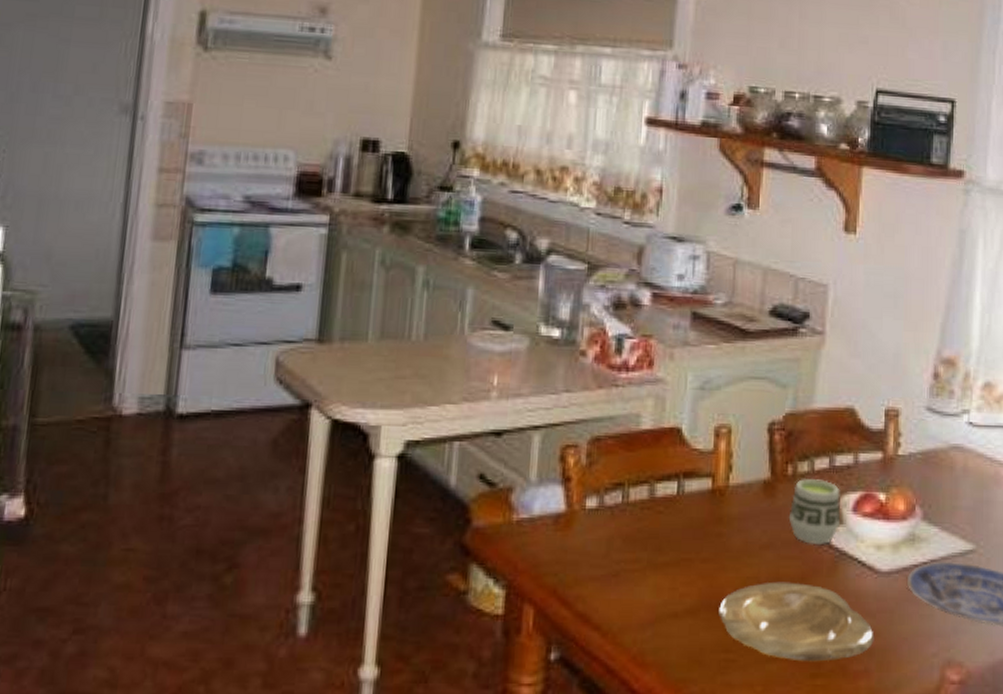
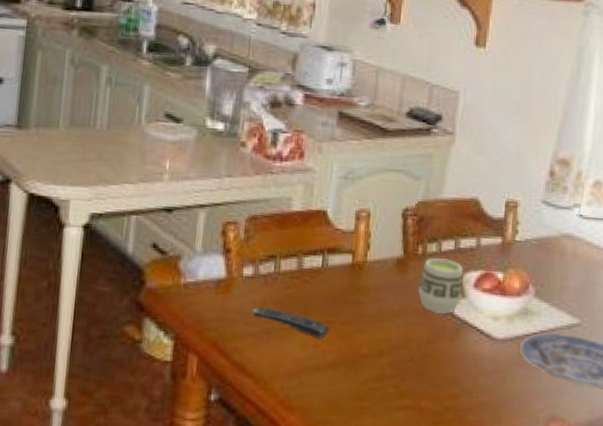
remote control: none [597,545,689,580] -> present [252,307,330,339]
plate: present [719,581,874,662] -> none [355,343,489,412]

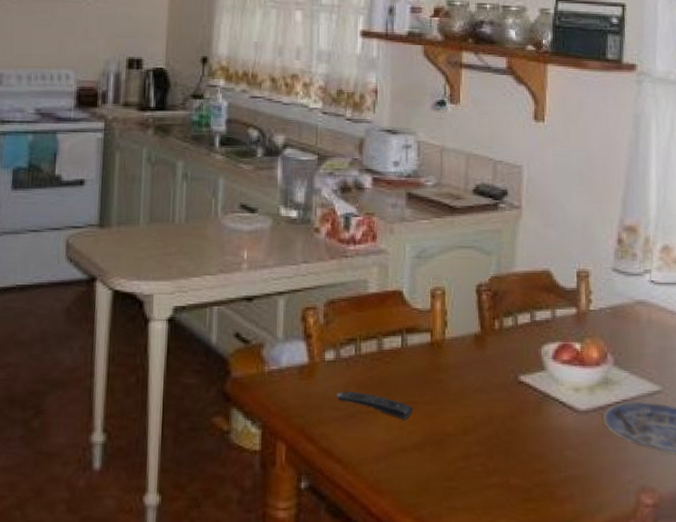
cup: present [417,258,464,314] -> none [497,332,543,388]

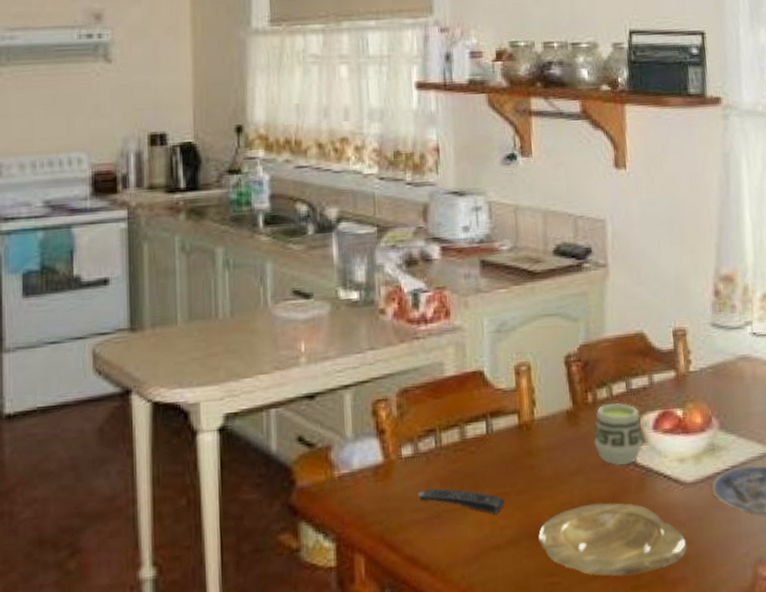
plate: none [441,420,577,489] -> present [538,502,688,577]
cup: none [497,332,543,388] -> present [594,403,643,465]

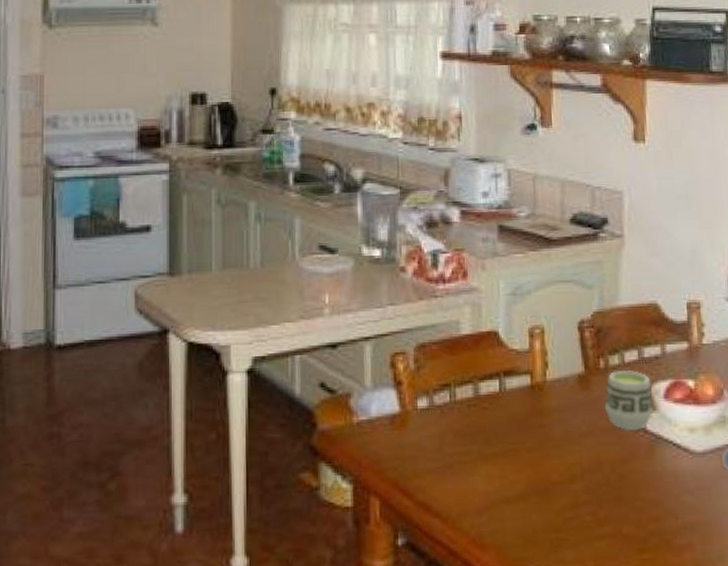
remote control: present [418,488,506,514] -> none [432,440,516,469]
plate: present [538,502,688,577] -> none [547,465,695,538]

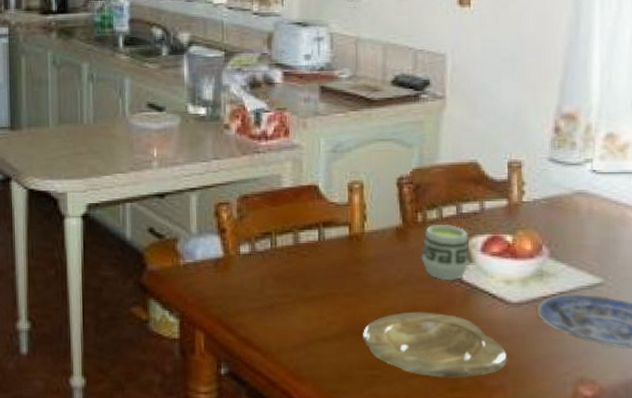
plate: none [547,465,695,538] -> present [363,311,508,378]

